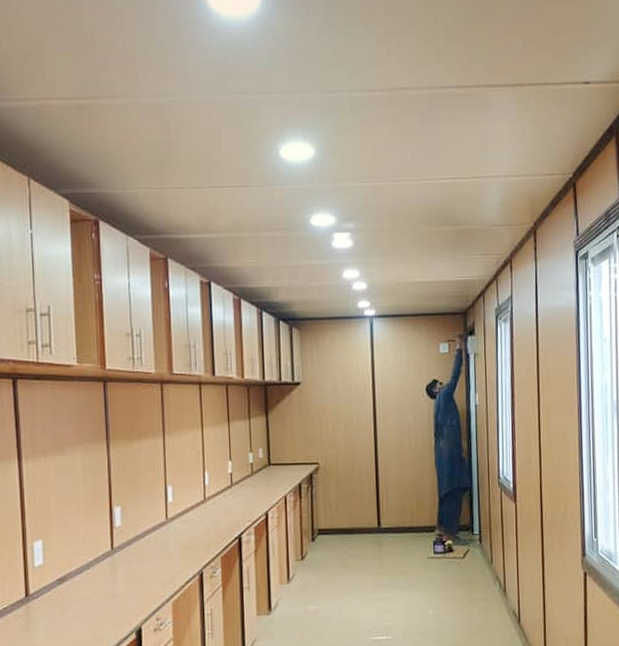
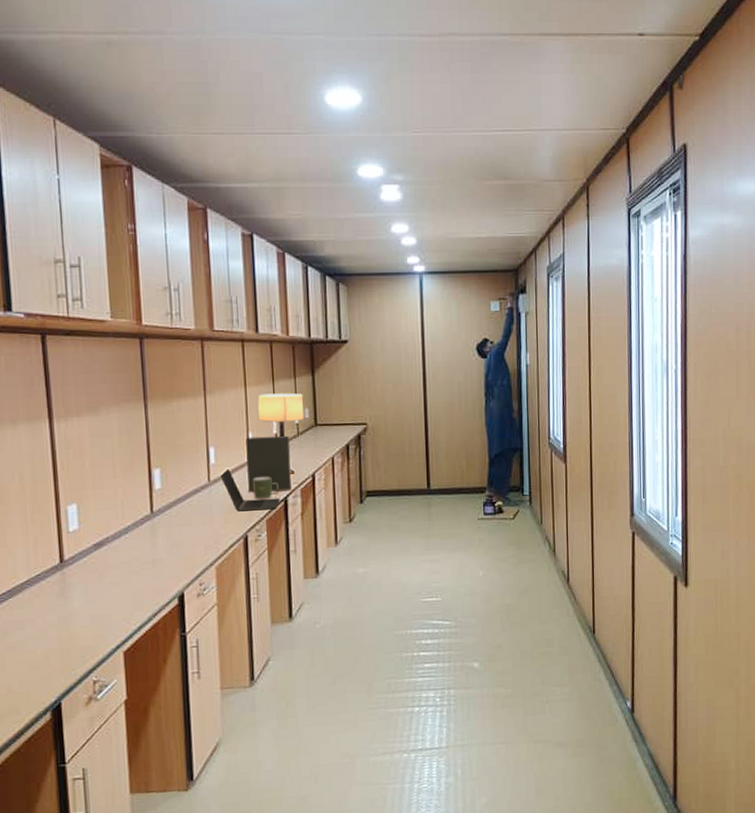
laptop: none [177,507,235,549] -> present [220,469,280,512]
binder: none [202,474,246,531] -> present [246,435,292,493]
mug: none [207,515,233,538] -> present [252,477,279,500]
table lamp: none [214,433,259,513] -> present [258,393,305,474]

